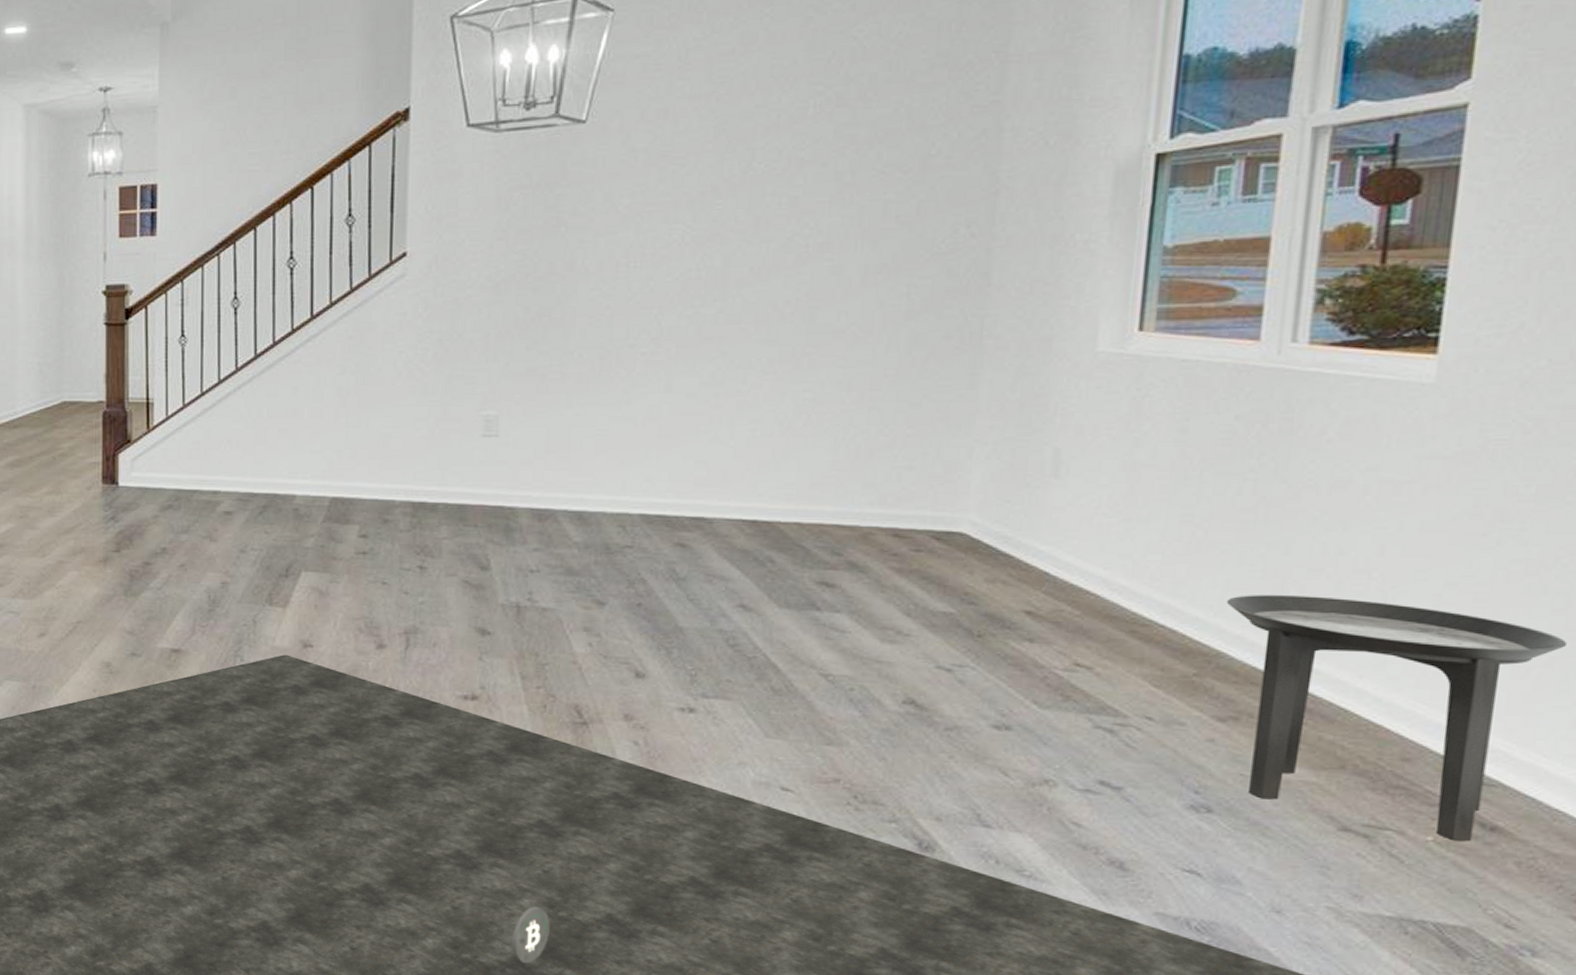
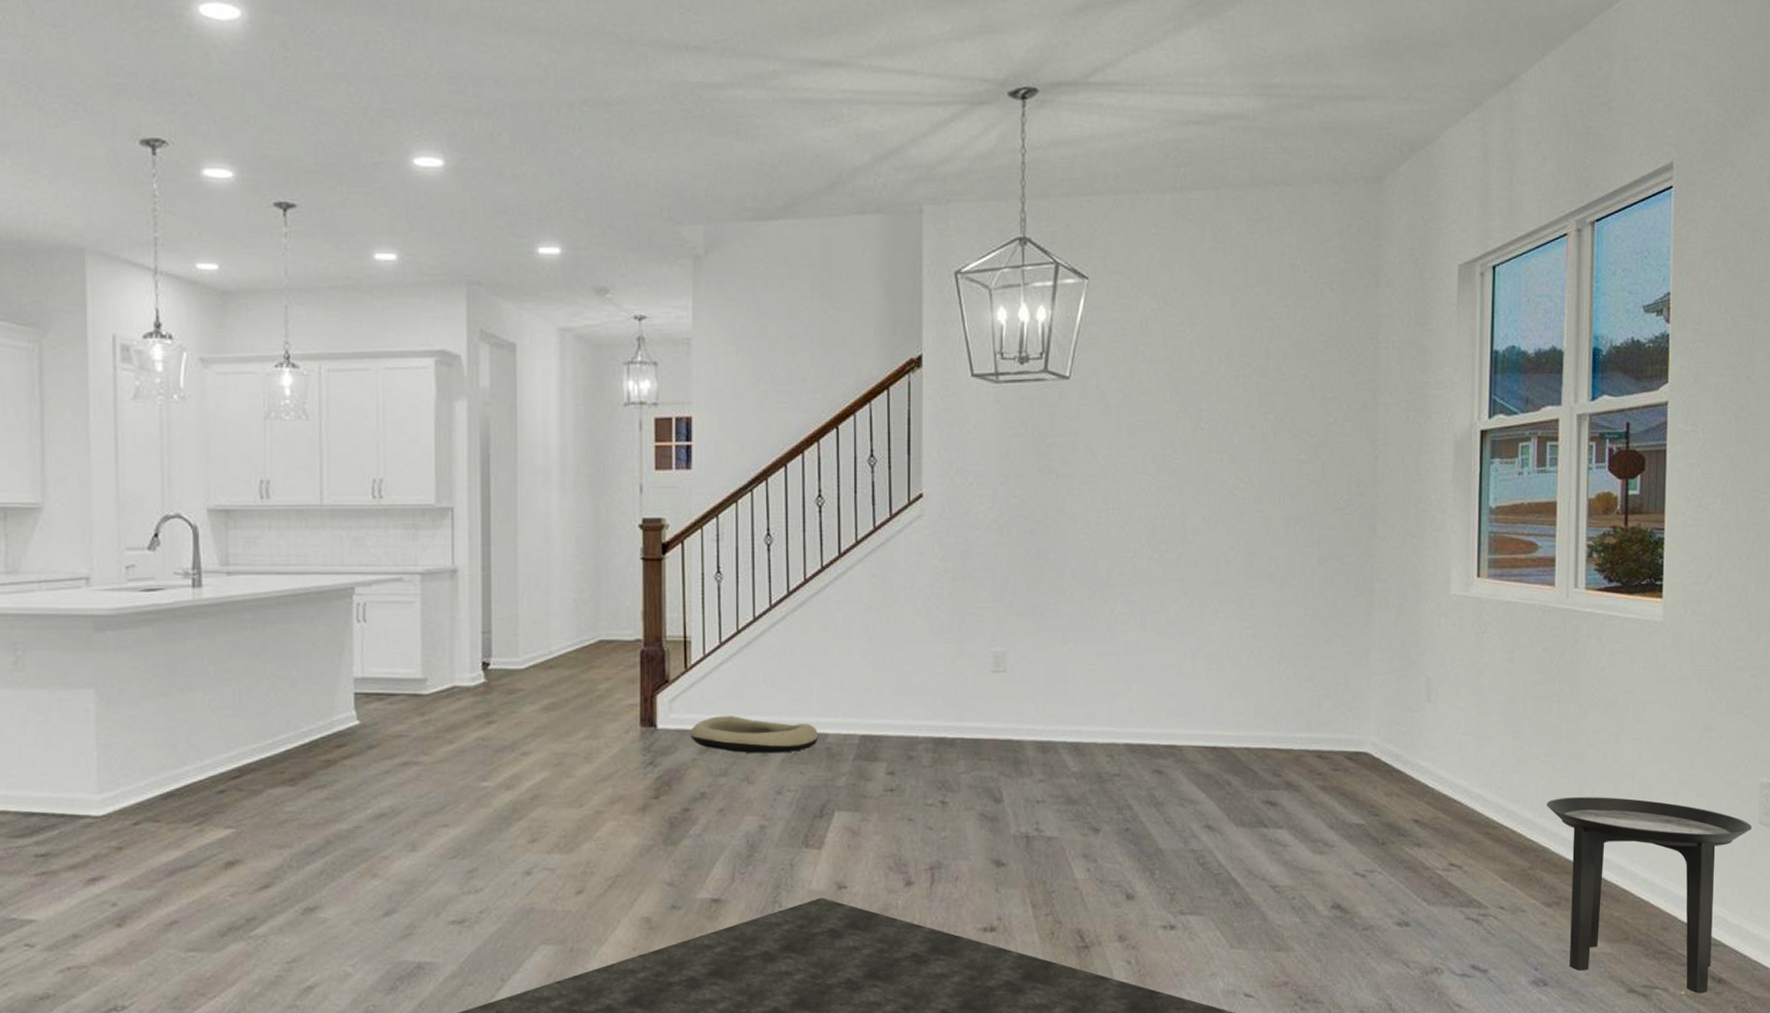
dog bed: none [152,475,286,513] -> present [690,716,819,754]

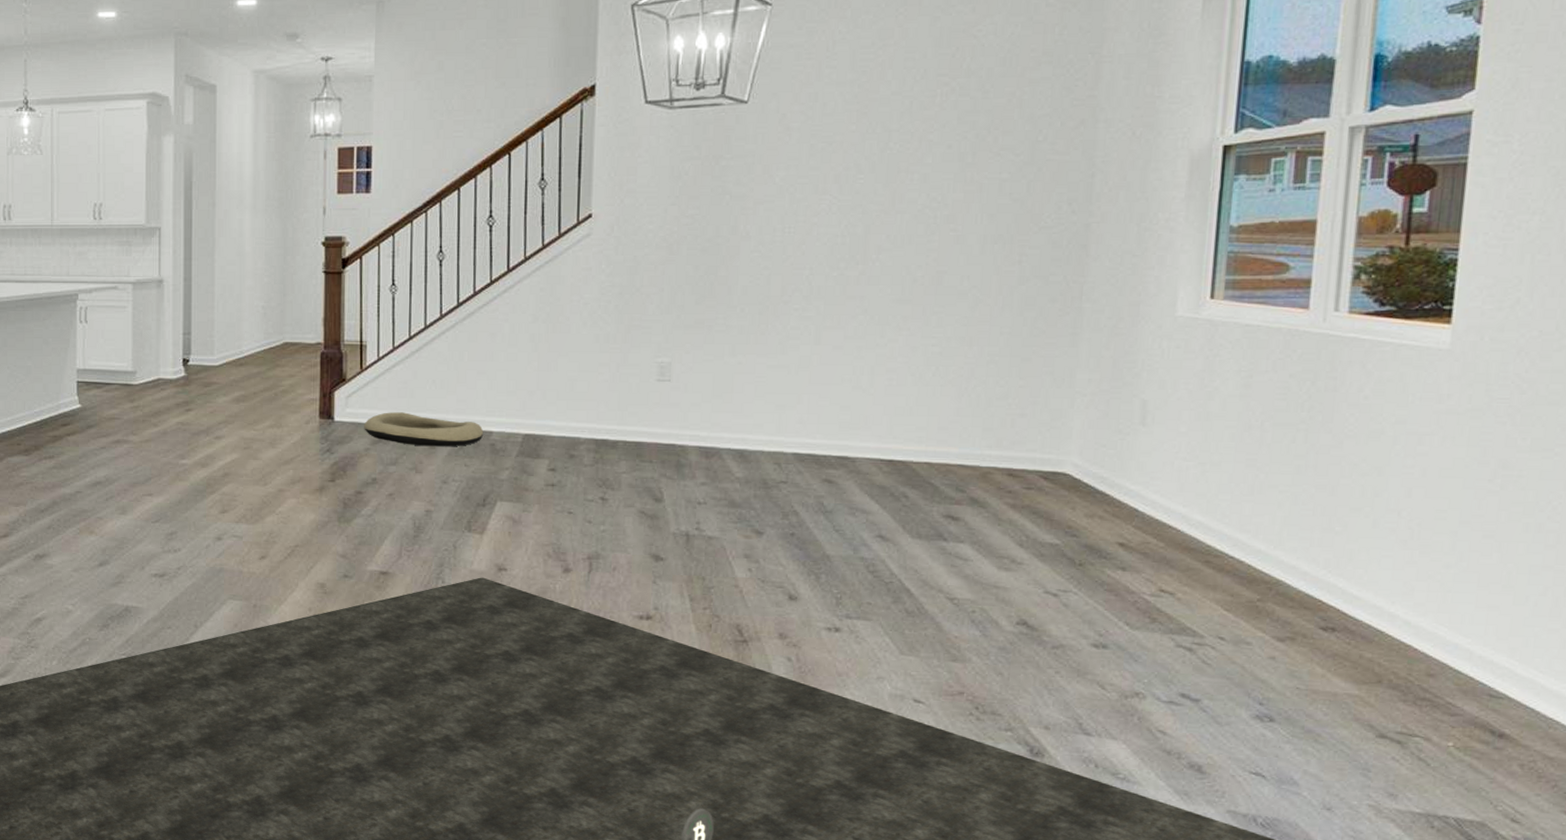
side table: present [1546,797,1753,993] -> none [1283,530,1558,746]

